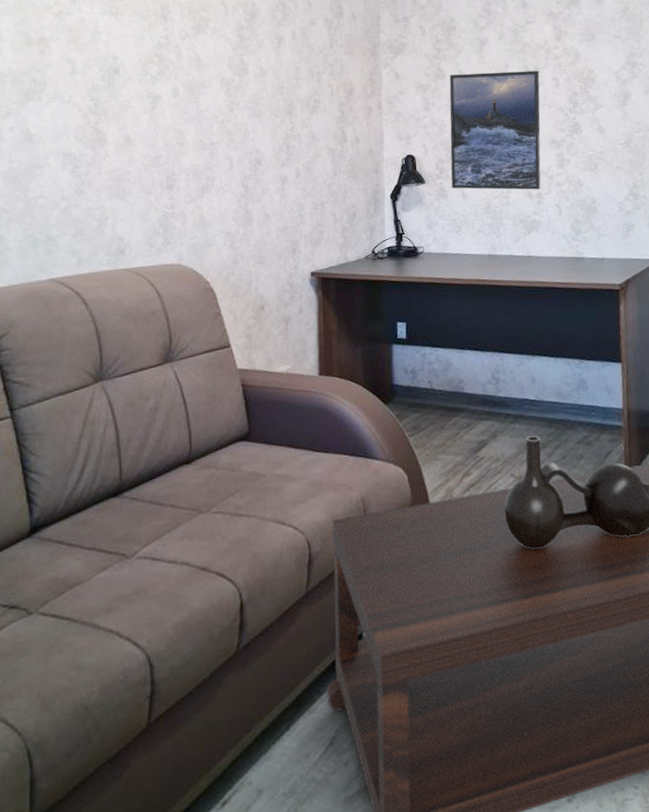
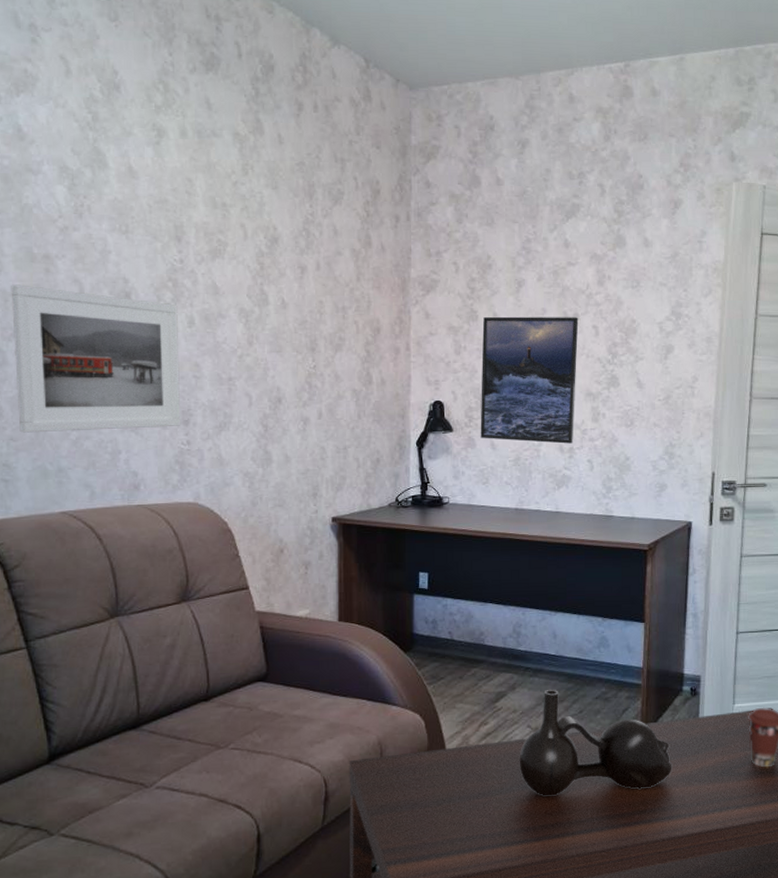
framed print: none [8,66,166,204] -> present [11,284,181,433]

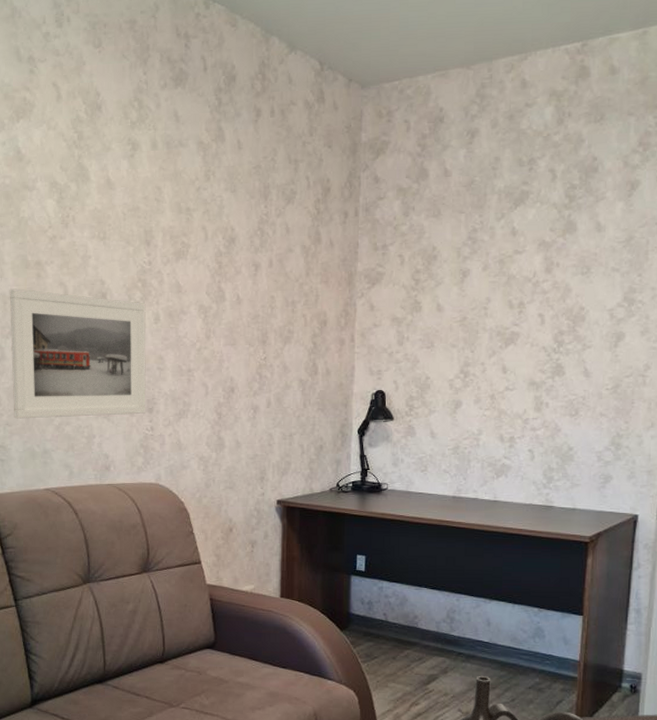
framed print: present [480,316,579,444] -> none [420,306,524,433]

